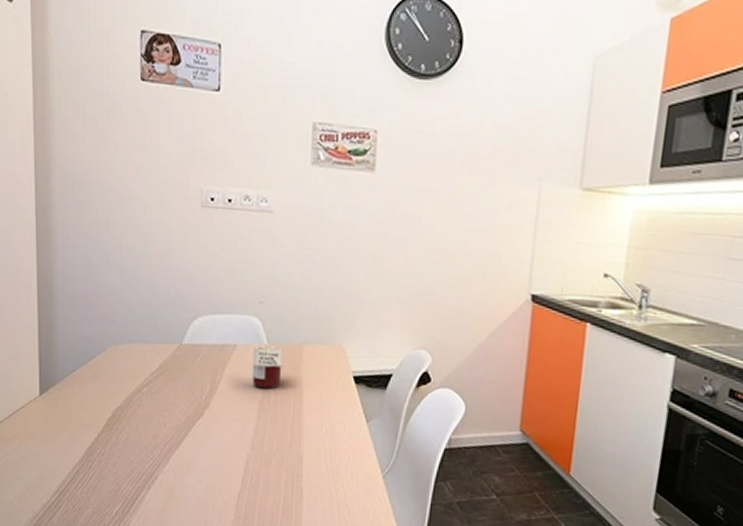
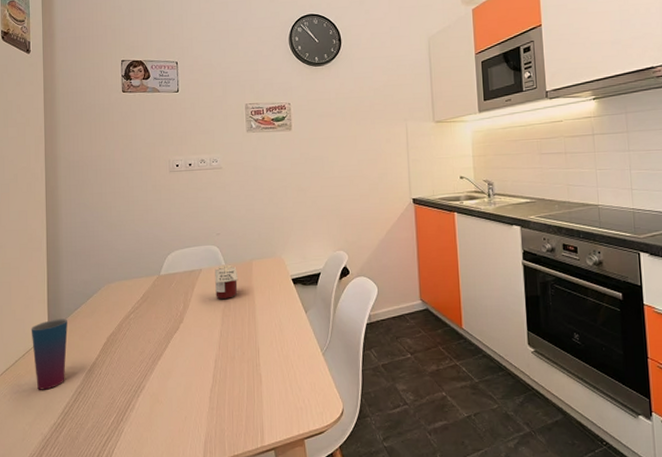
cup: none [18,378,64,462] -> present [31,318,68,390]

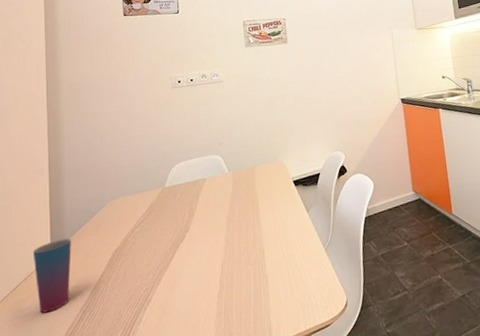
jar: present [215,264,239,300] -> none [218,172,242,206]

